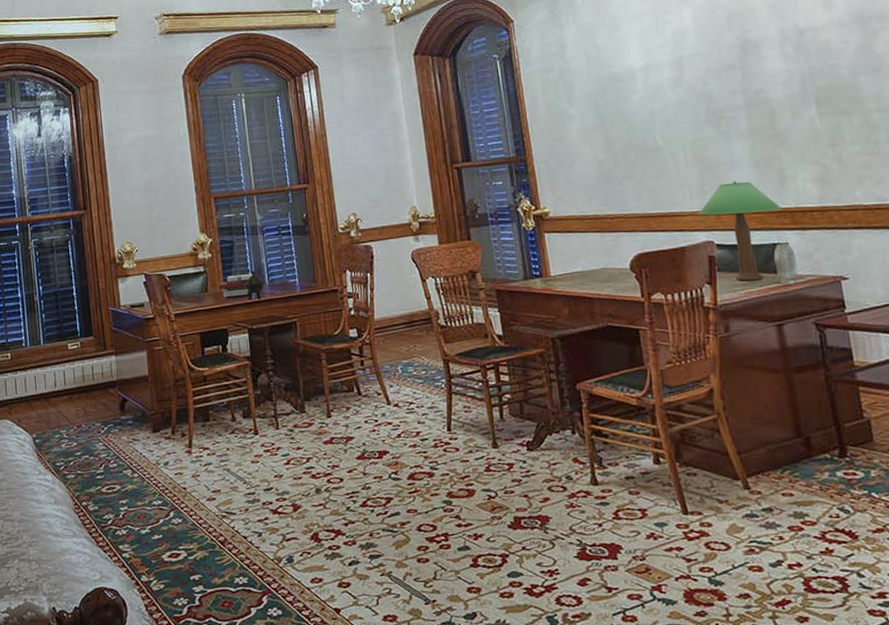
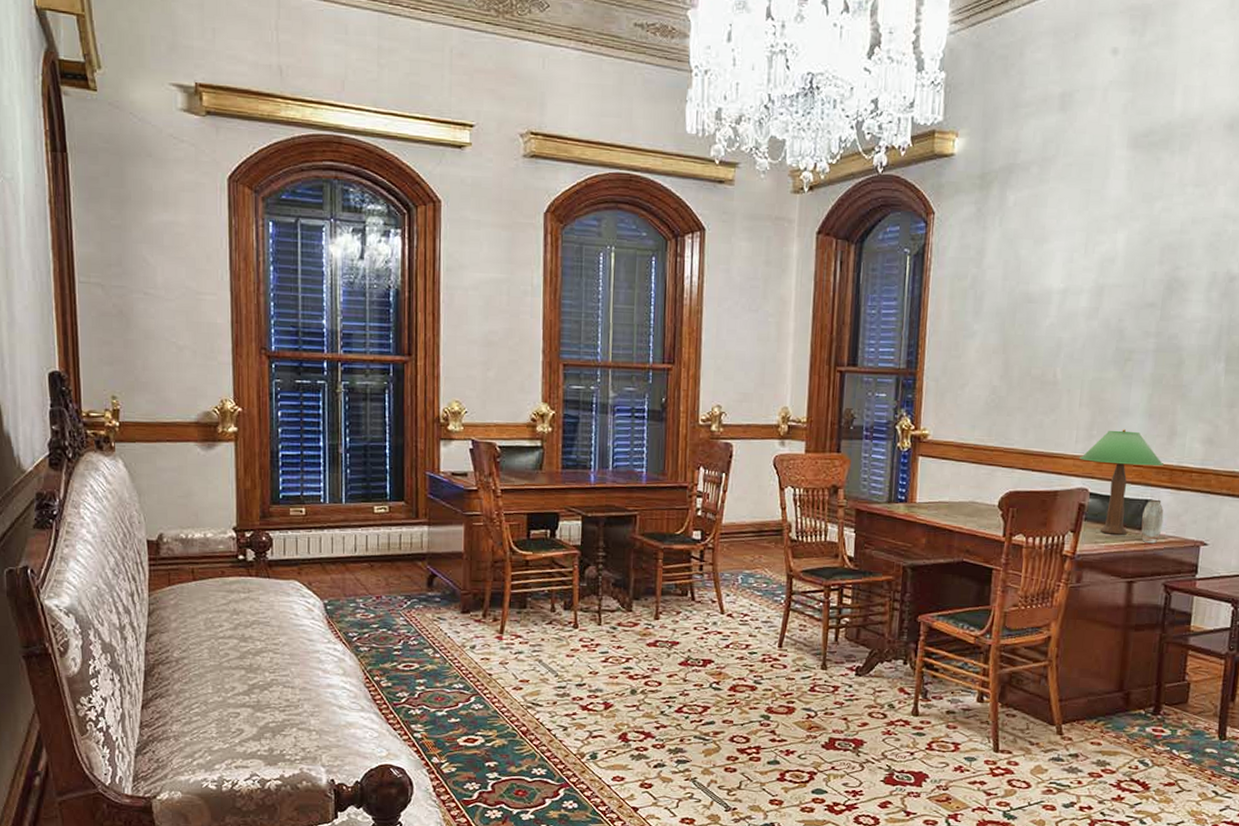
books: present [219,274,256,299] -> none [556,455,596,481]
incense burner: present [242,270,267,300] -> none [582,452,611,486]

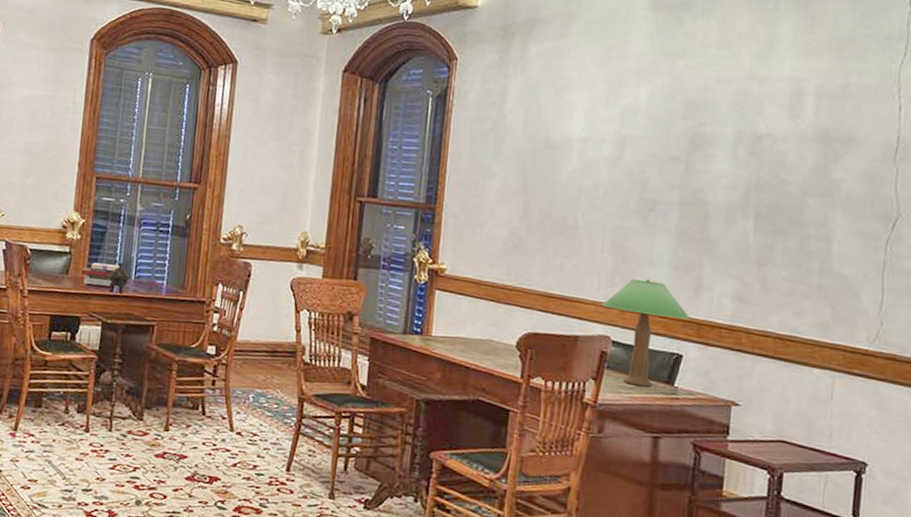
books: none [556,455,596,481] -> present [81,262,120,289]
incense burner: none [582,452,611,486] -> present [106,262,133,294]
vase: present [1141,499,1164,544] -> none [667,352,692,400]

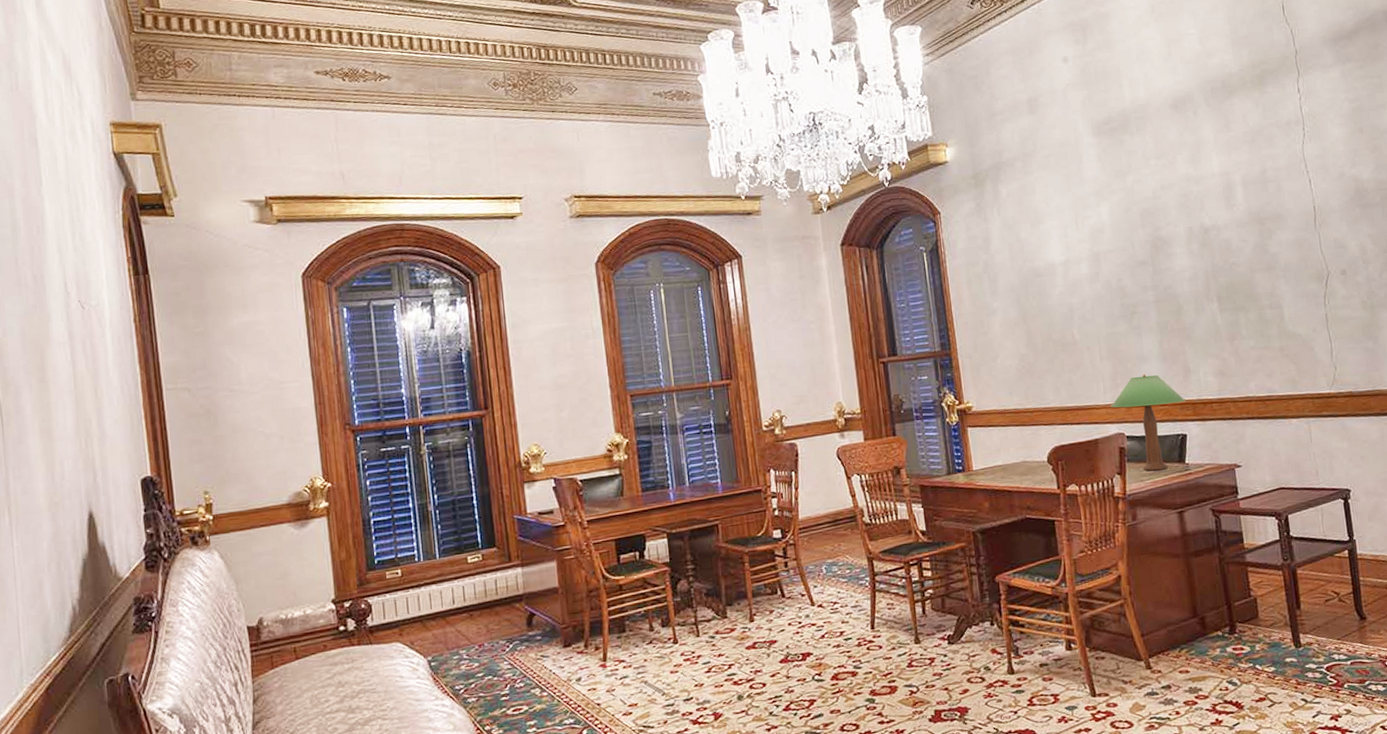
books: present [81,262,120,289] -> none [635,475,675,502]
incense burner: present [106,262,133,294] -> none [661,471,687,503]

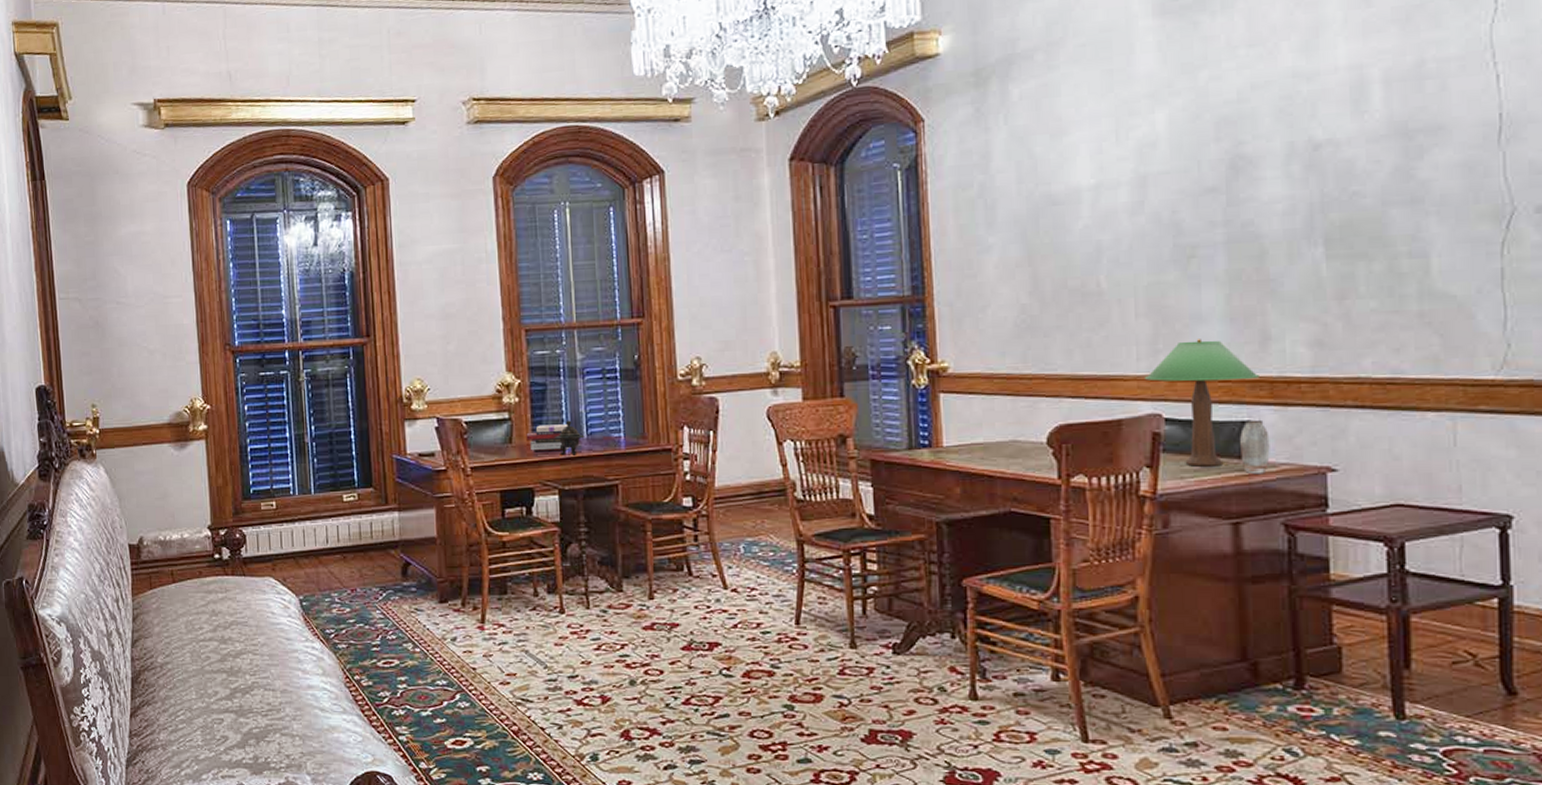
books: none [635,475,675,502] -> present [526,424,570,452]
incense burner: none [661,471,687,503] -> present [555,420,585,456]
vase: none [1177,432,1198,474] -> present [1240,419,1270,475]

